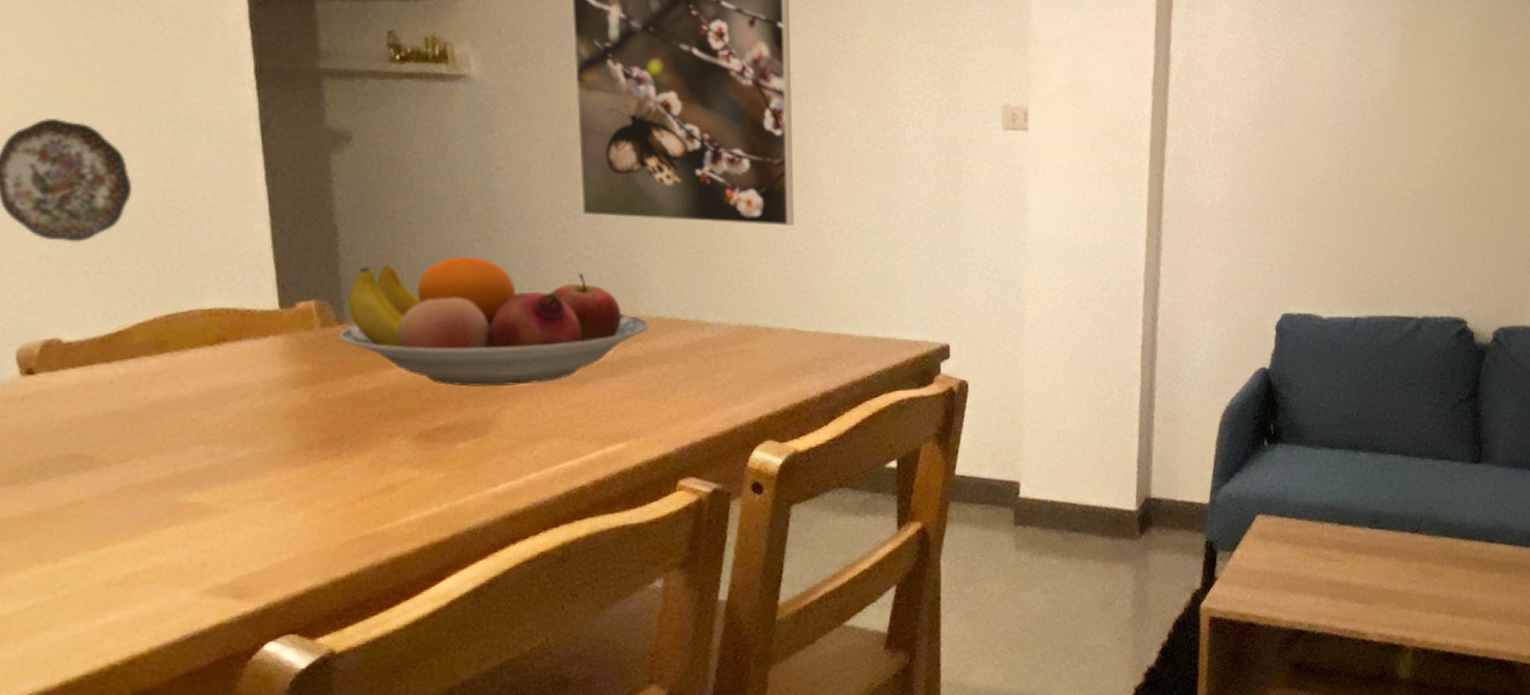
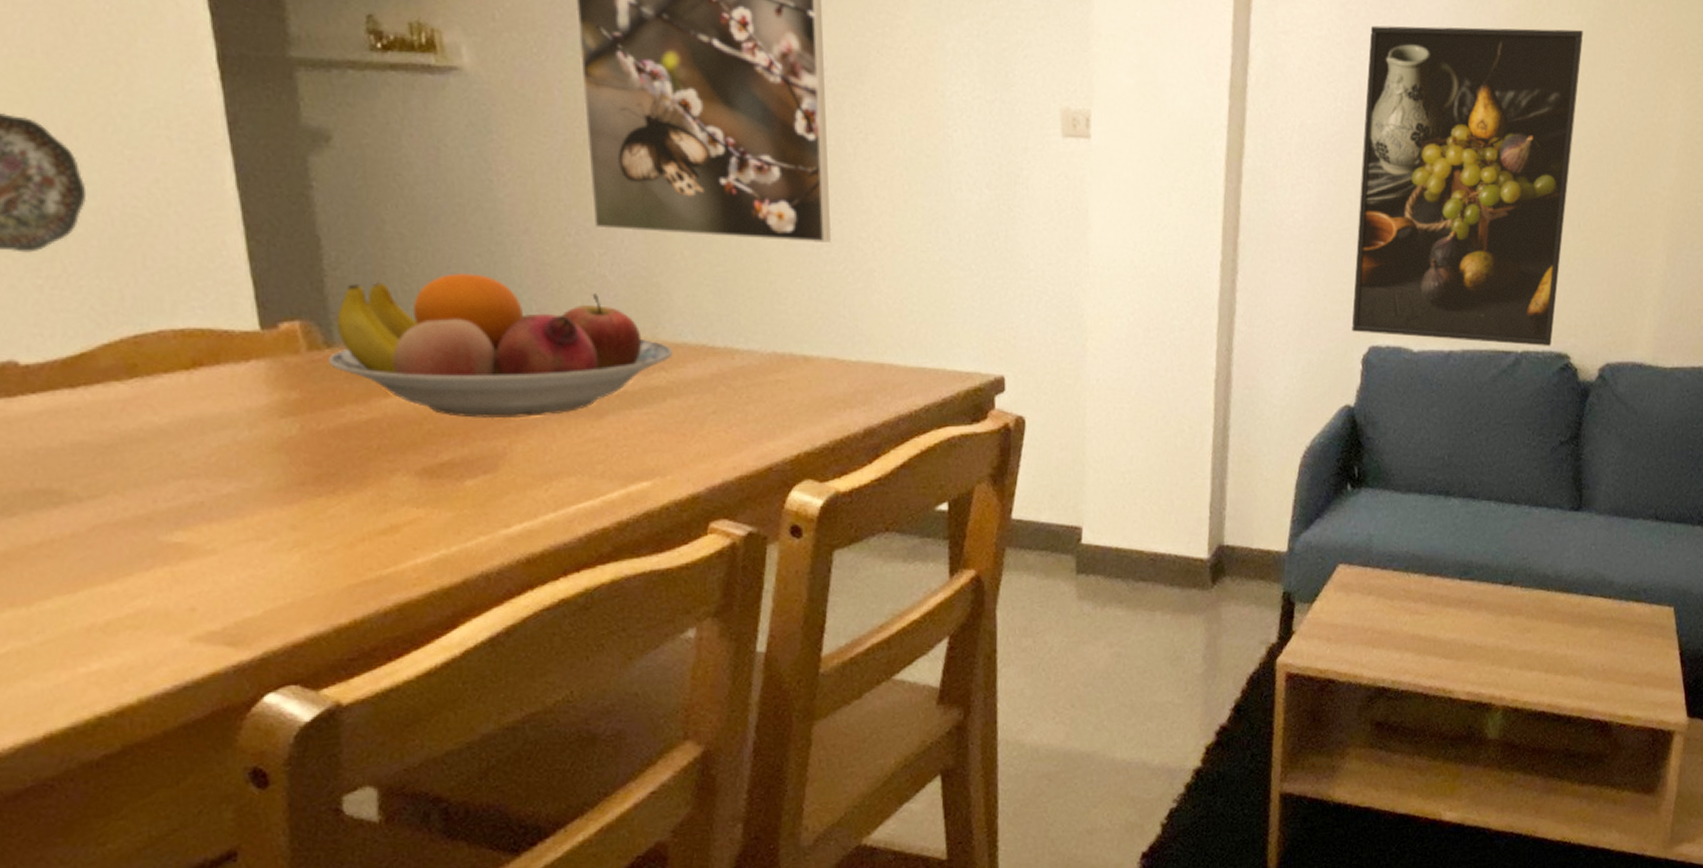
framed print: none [1266,29,1470,312] -> present [1351,25,1583,346]

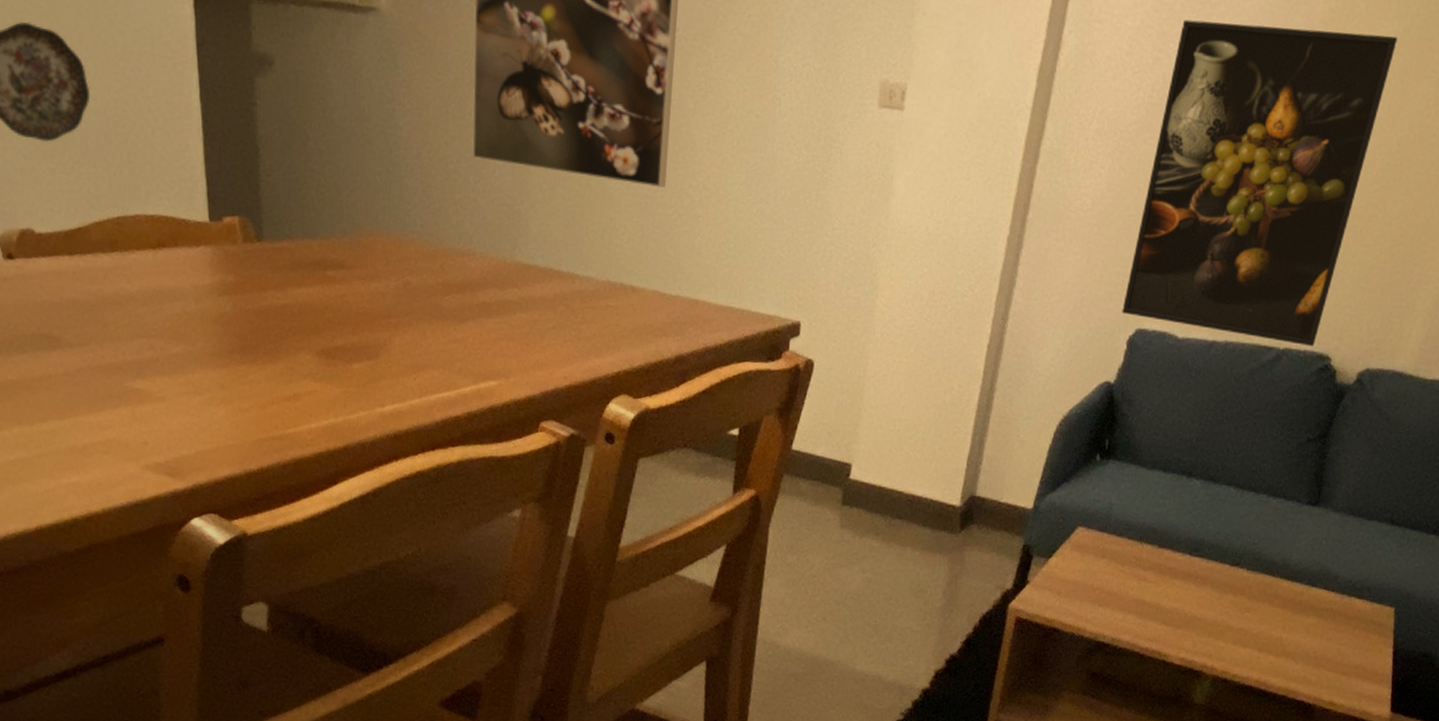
fruit bowl: present [327,272,673,419] -> none [257,187,525,316]

